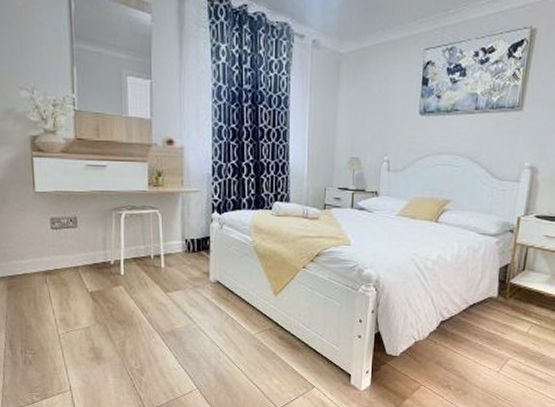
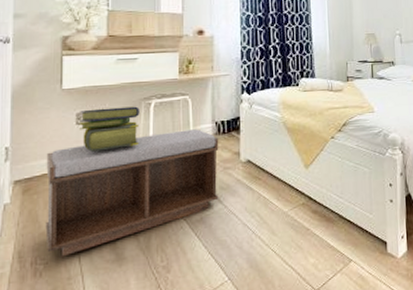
bench: none [26,244,189,350] -> present [45,129,219,257]
stack of books: none [53,214,112,257] -> present [80,106,140,152]

